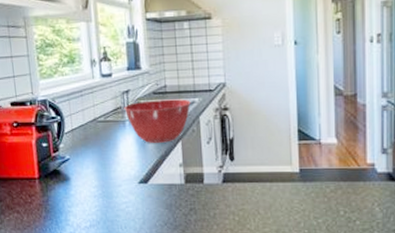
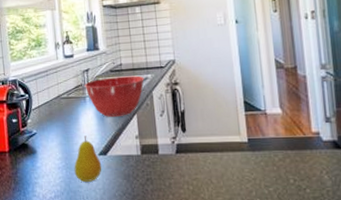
fruit: none [111,163,142,211] -> present [74,136,102,182]

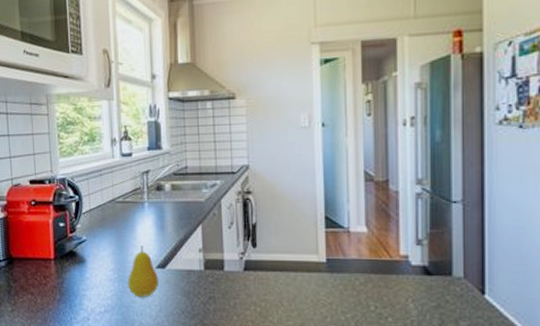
mixing bowl: present [84,75,144,117] -> none [143,181,212,226]

